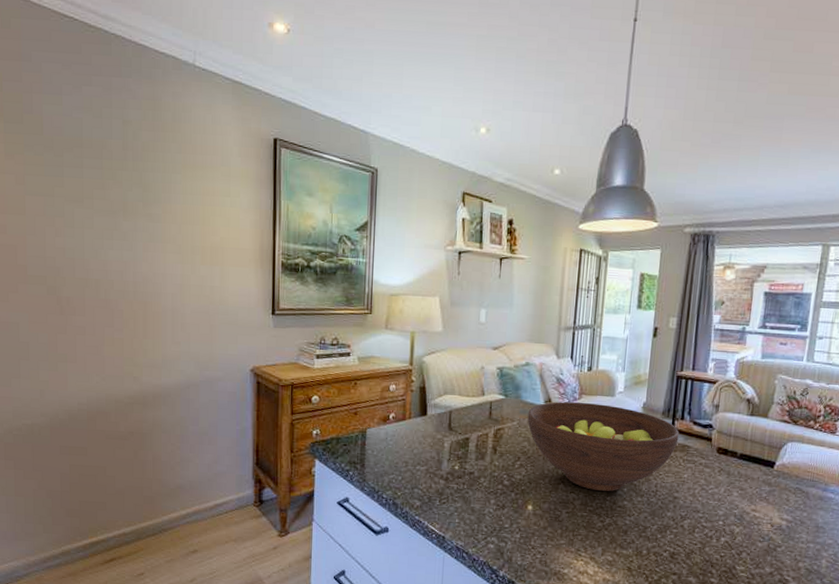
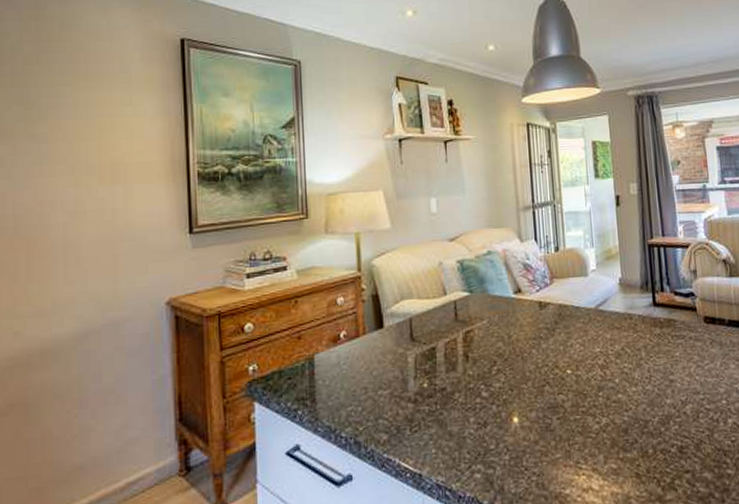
fruit bowl: present [527,401,679,491] -> none [497,286,663,387]

